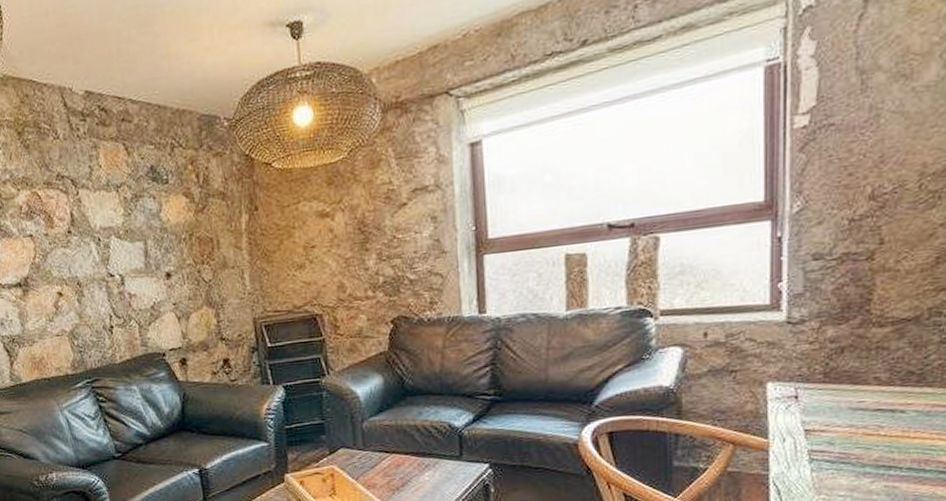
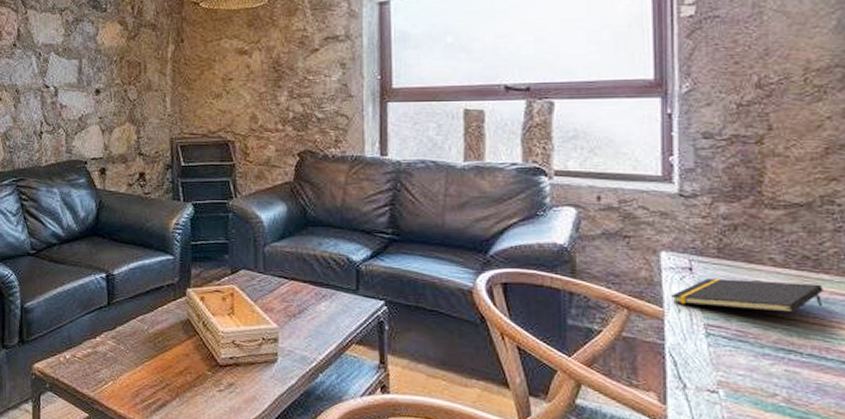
notepad: none [776,398,926,434] -> present [671,278,823,313]

